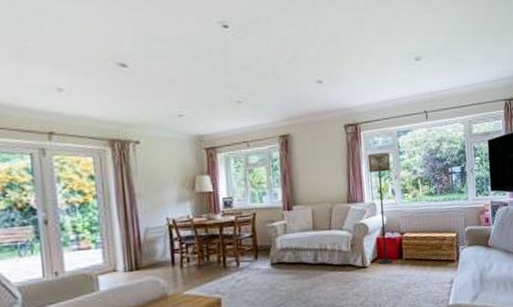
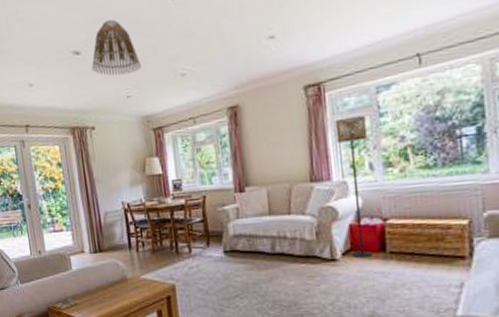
lamp shade: none [140,40,197,94] -> present [92,19,142,76]

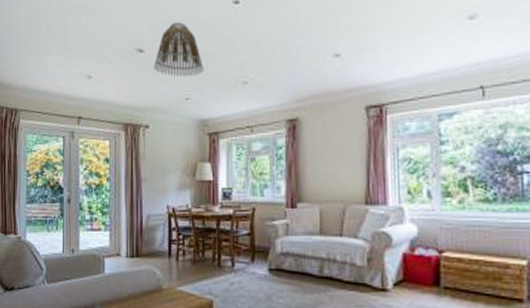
floor lamp: present [335,115,372,259] -> none [395,141,428,292]

